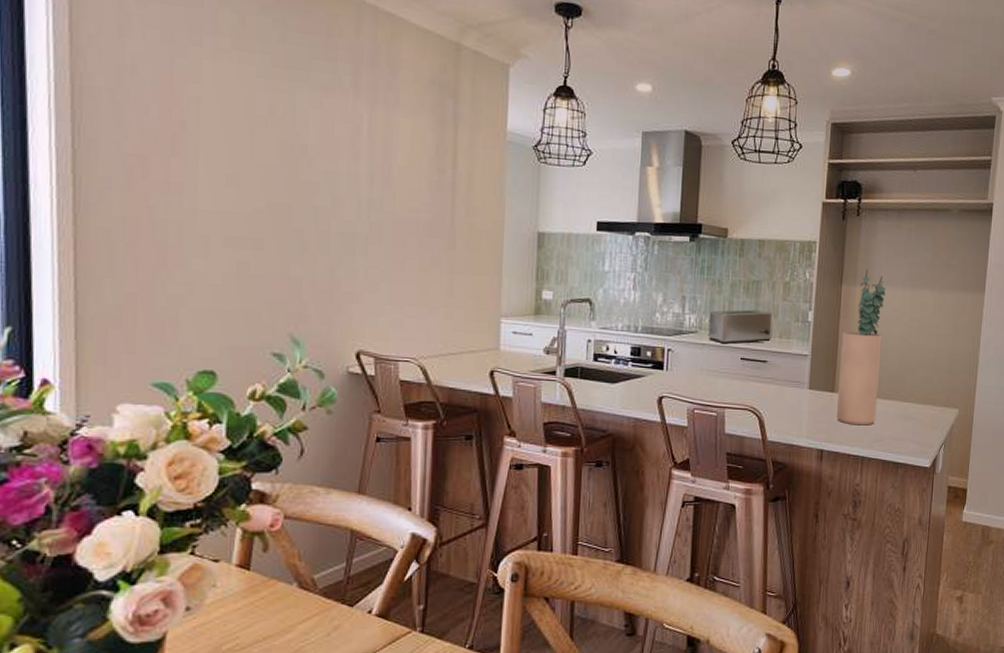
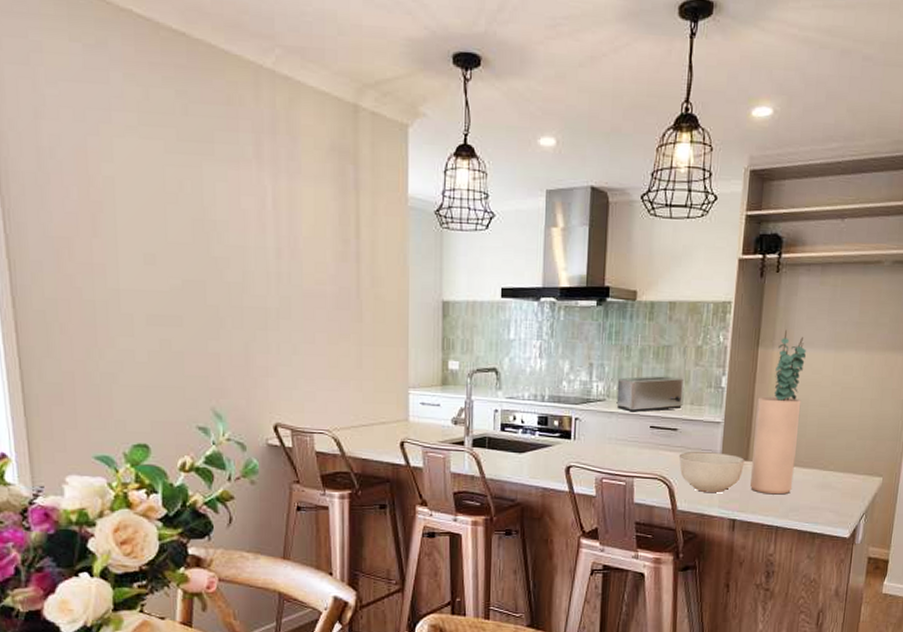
bowl: none [768,383,831,424] -> present [678,452,745,493]

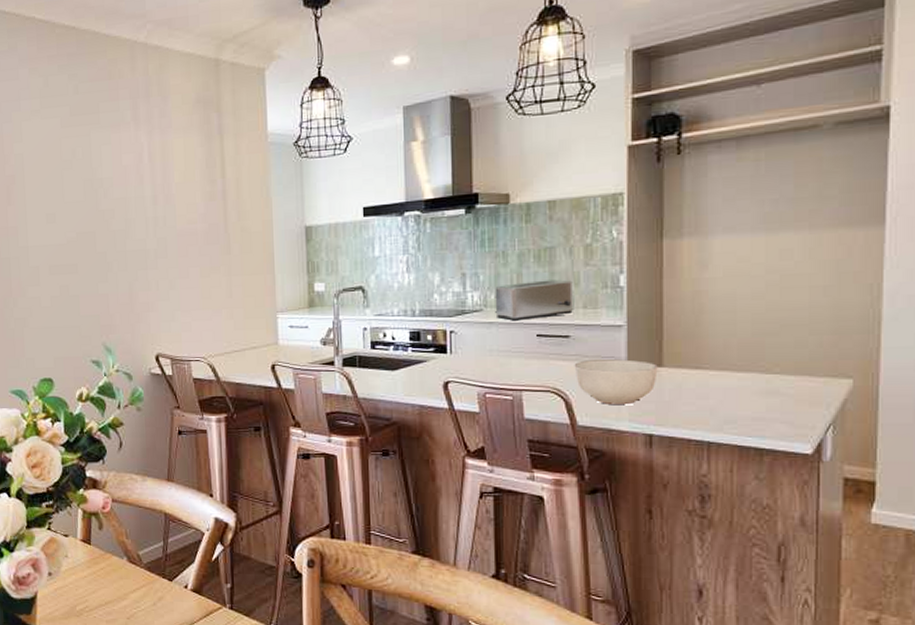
vase: present [750,329,807,495] -> none [667,216,727,405]

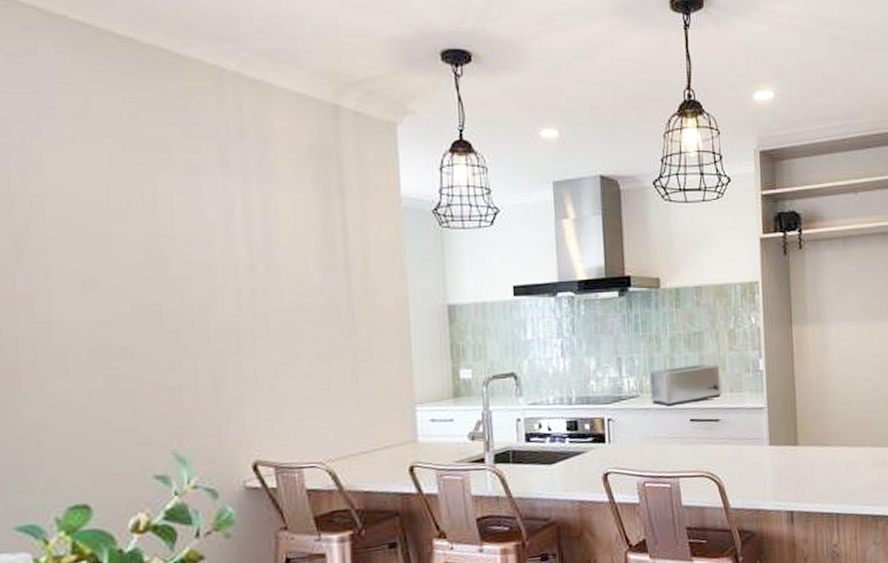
bowl: present [574,359,658,406] -> none [724,440,795,486]

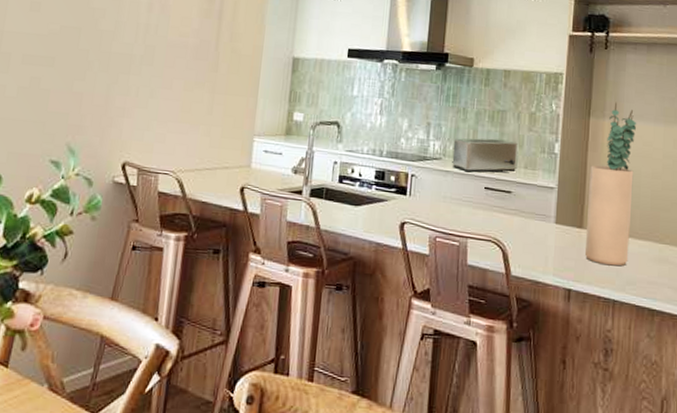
vase: none [798,305,847,480] -> present [585,102,637,267]

